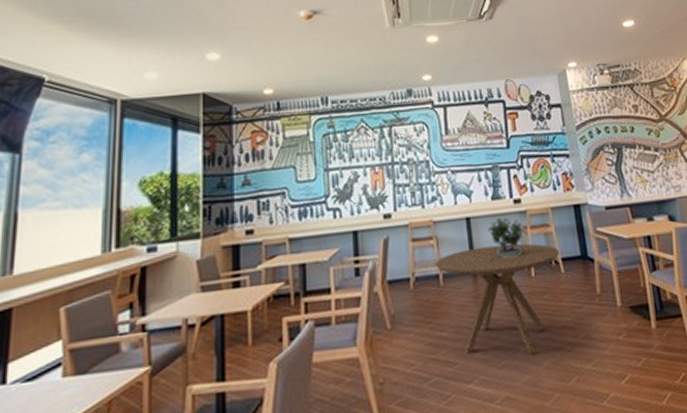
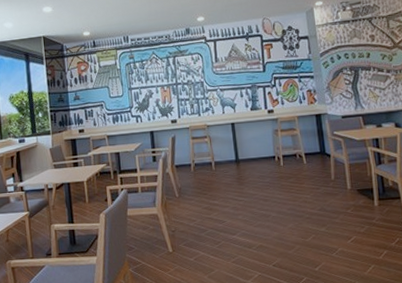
dining table: present [435,243,559,356] -> none [209,142,303,220]
potted plant: present [487,217,524,259] -> none [247,123,275,153]

